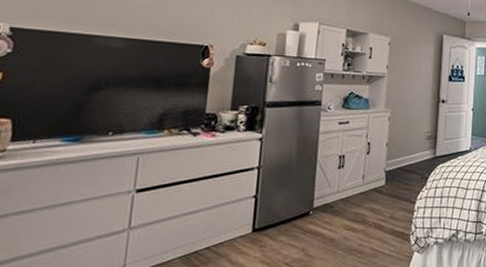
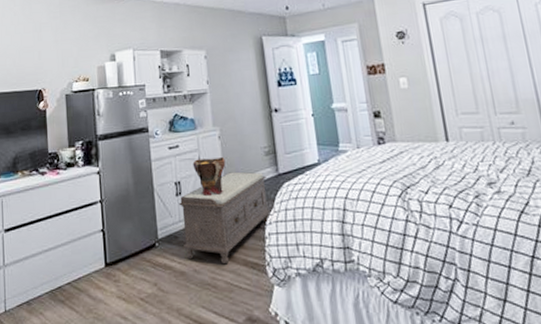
bench: none [336,151,424,233] -> present [179,171,270,265]
decorative urn: none [359,136,391,171] -> present [192,156,226,196]

